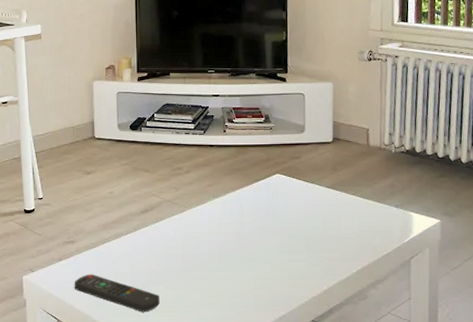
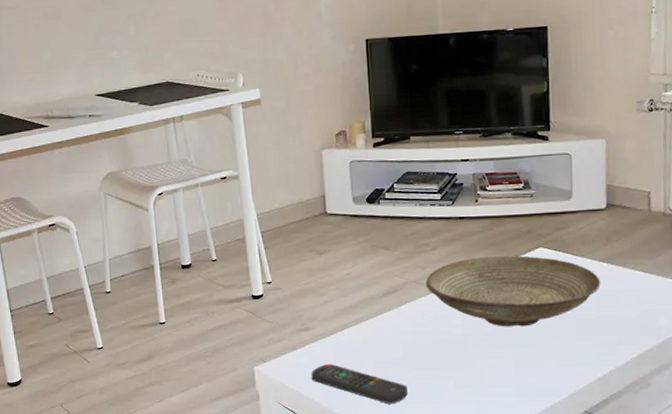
decorative bowl: none [179,180,327,244] -> present [426,255,601,327]

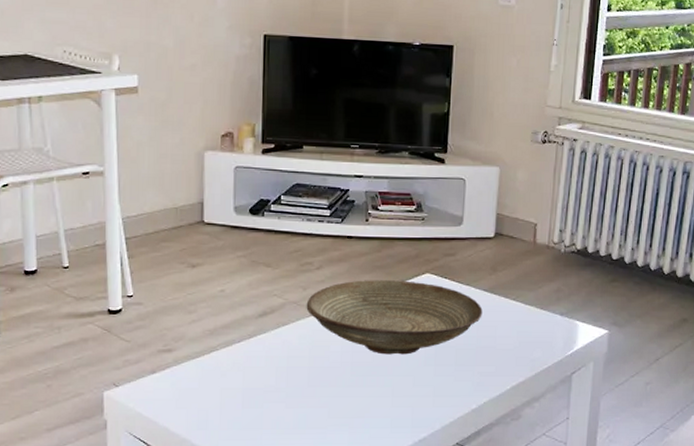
remote control: present [311,363,408,404] -> none [170,389,277,435]

